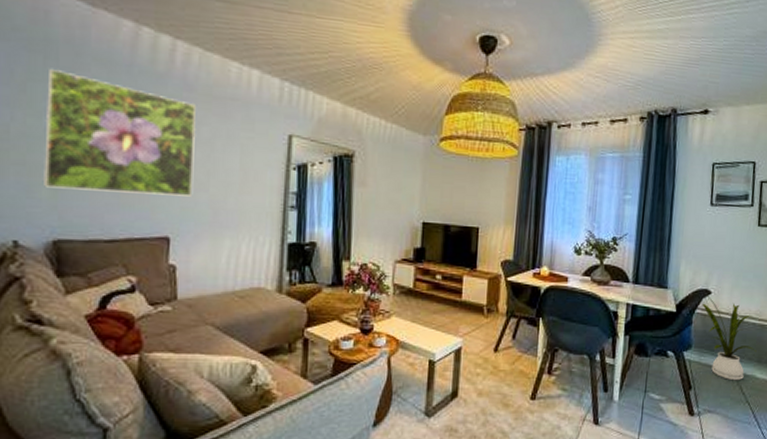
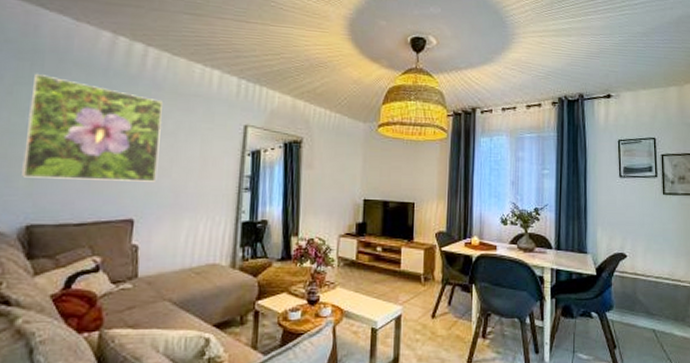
house plant: present [702,296,757,381] -> none [619,259,673,339]

